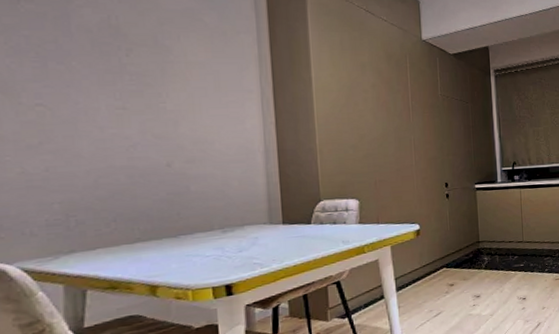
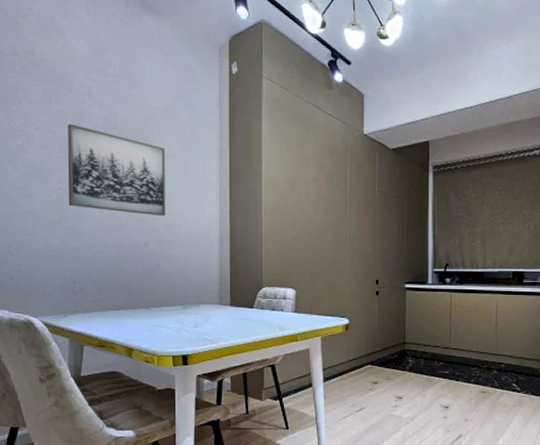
wall art: none [47,26,193,132] -> present [67,123,166,217]

